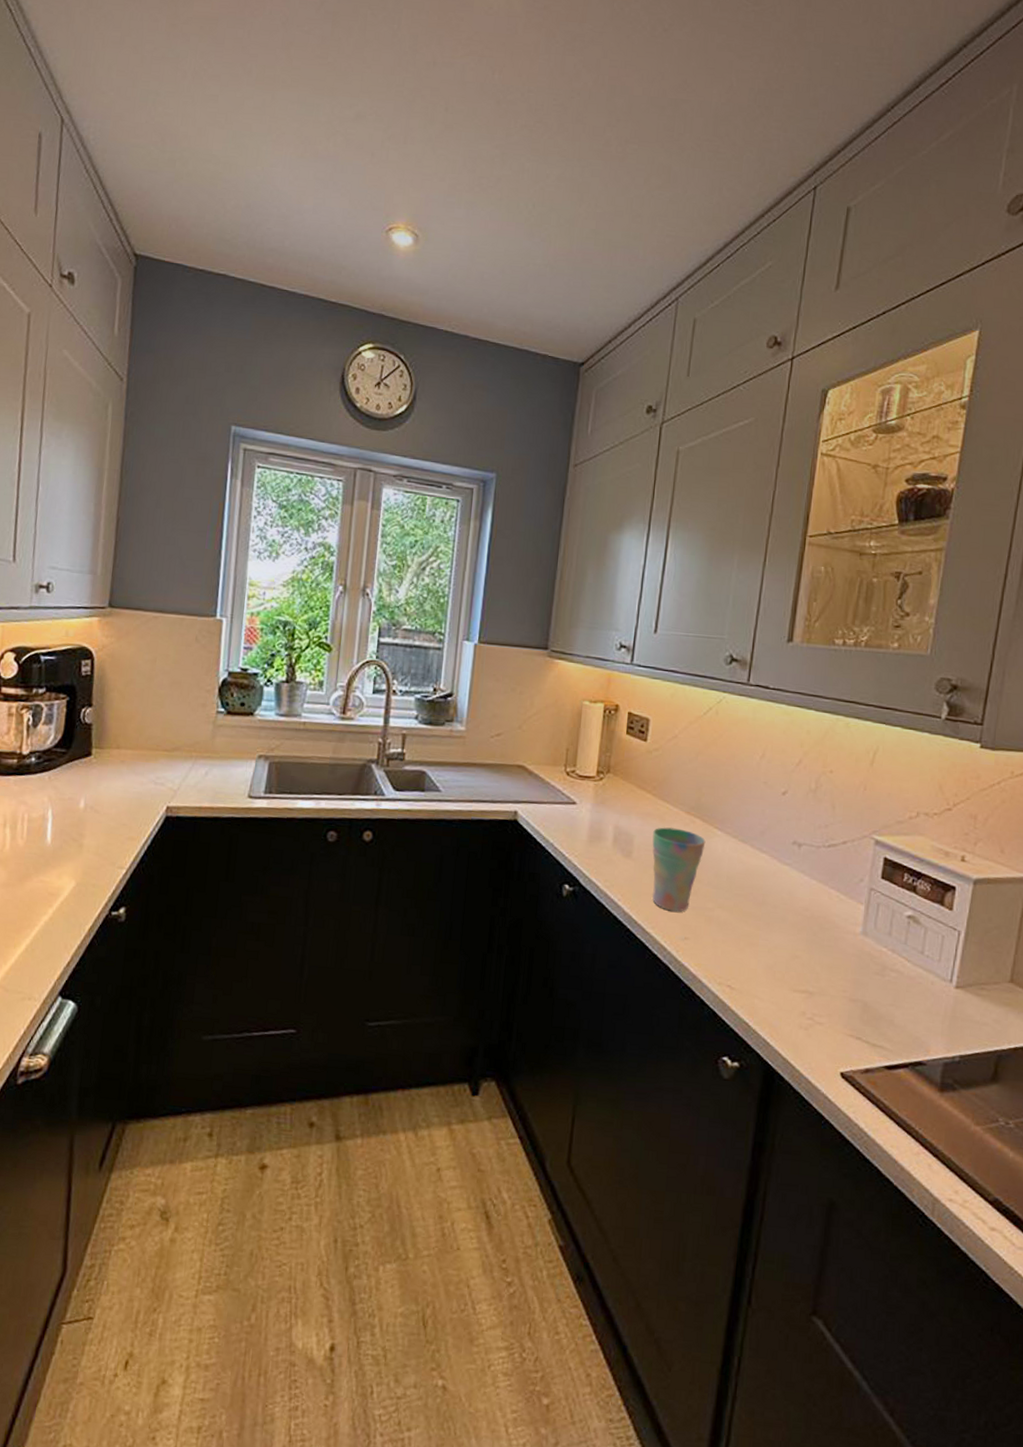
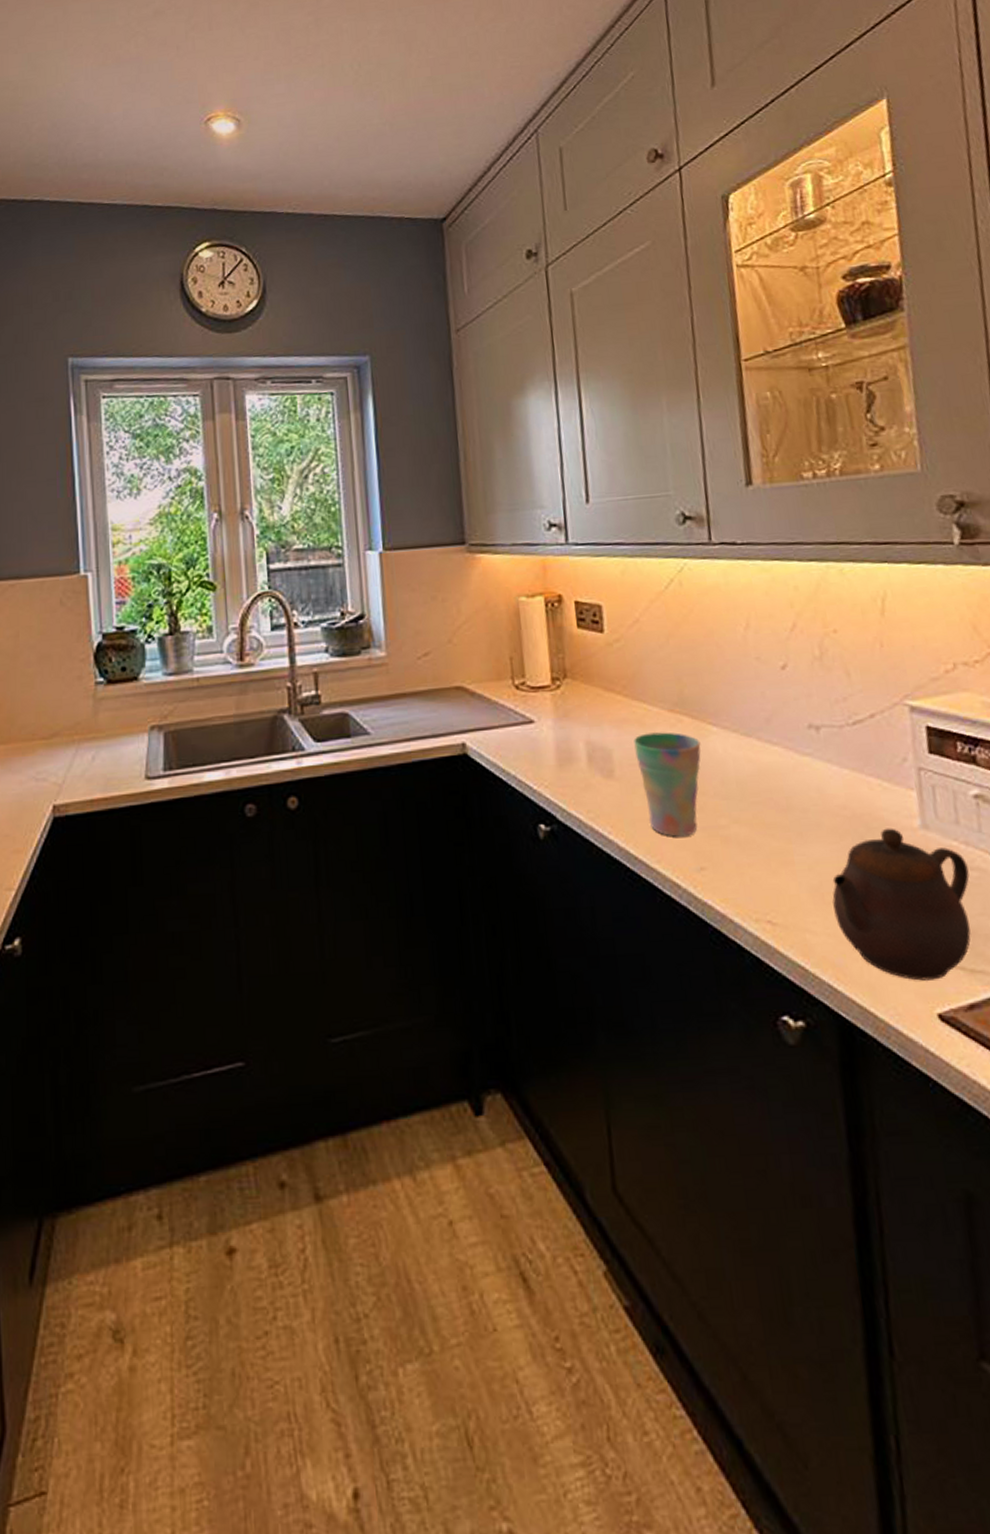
teapot: none [780,930,890,1048] -> present [832,828,971,981]

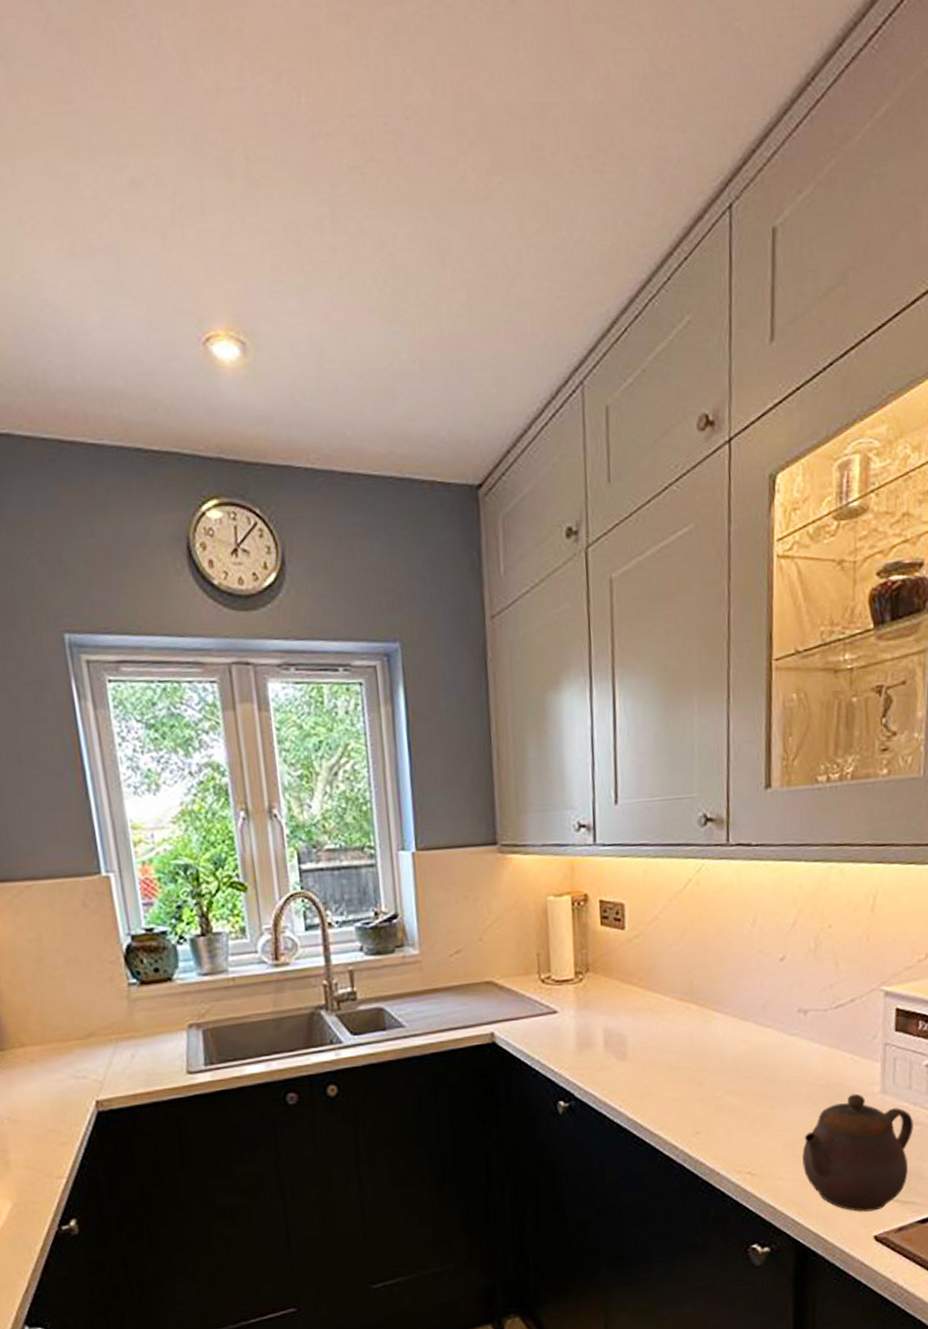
cup: present [633,732,701,837] -> none [646,1018,705,1108]

